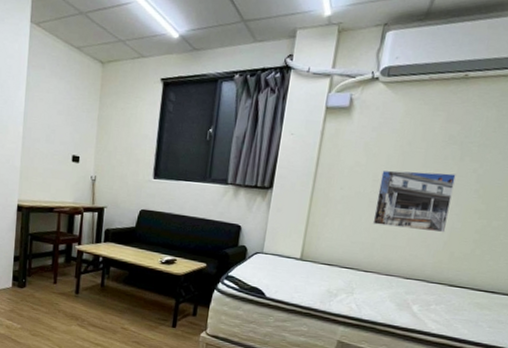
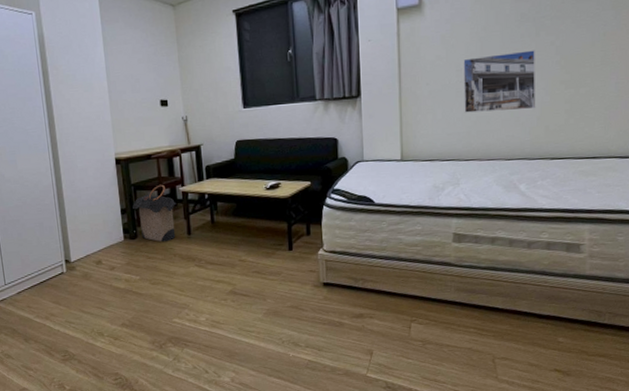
laundry hamper: none [26,239,70,297] -> present [133,184,177,242]

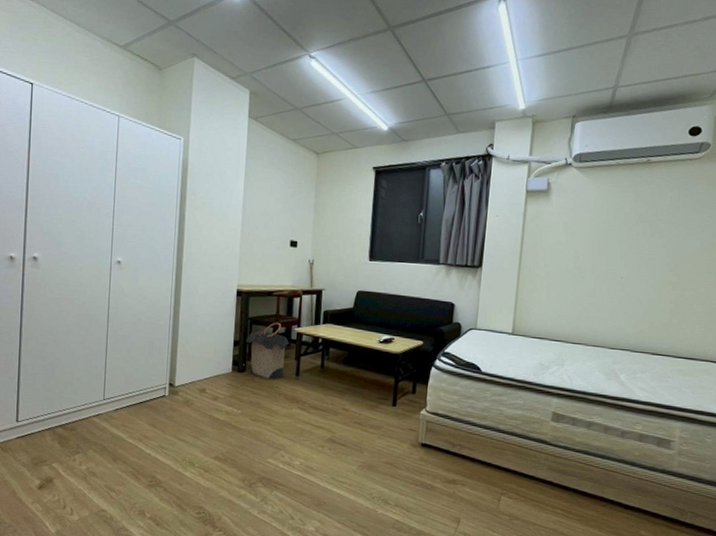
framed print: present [463,50,536,113] -> none [576,247,648,304]

